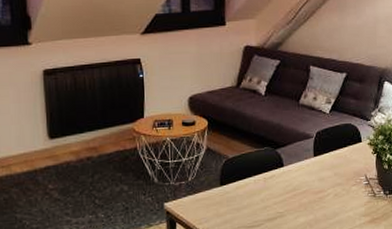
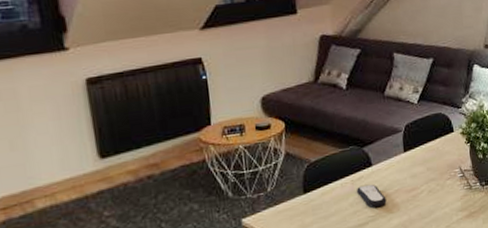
remote control: none [268,183,295,204] -> present [357,184,387,207]

